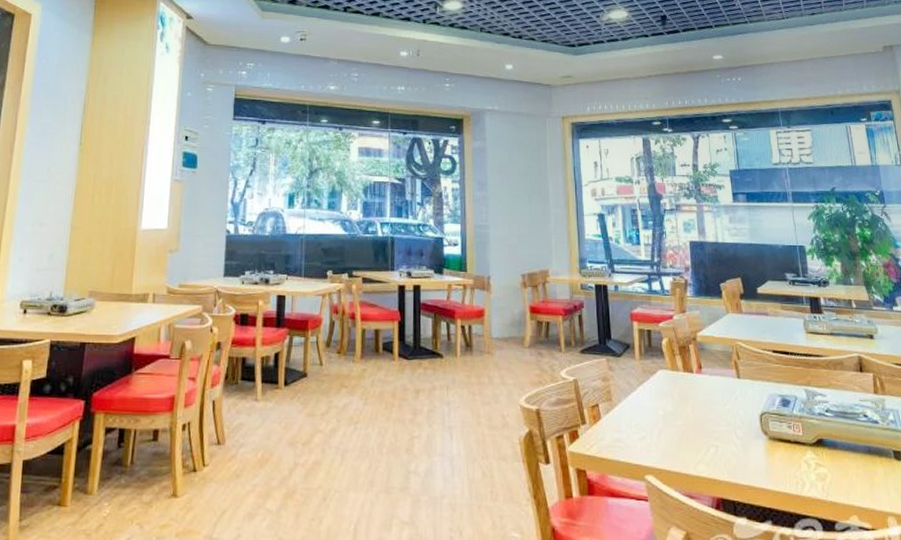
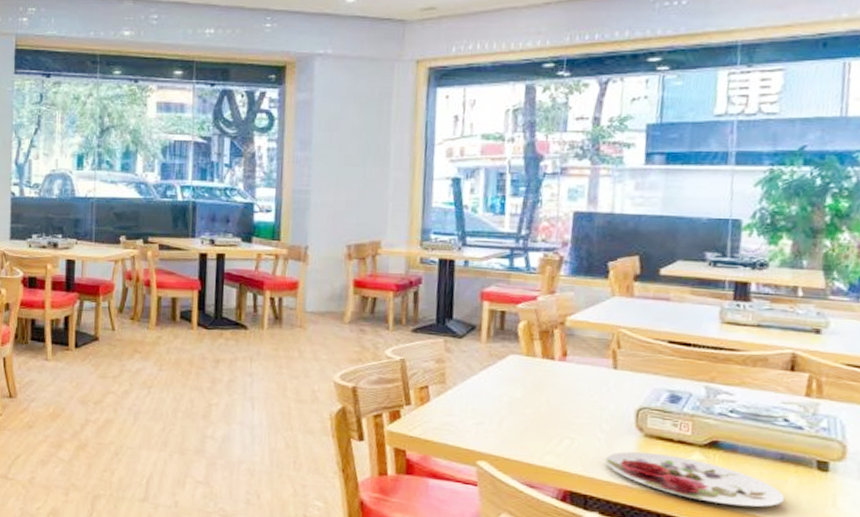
plate: none [744,454,879,500] -> present [605,451,785,508]

